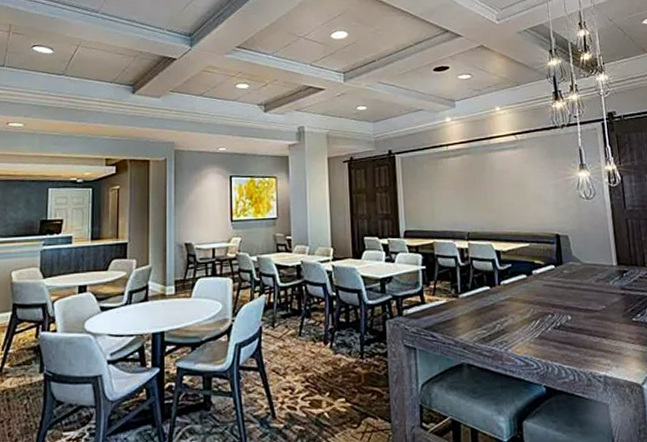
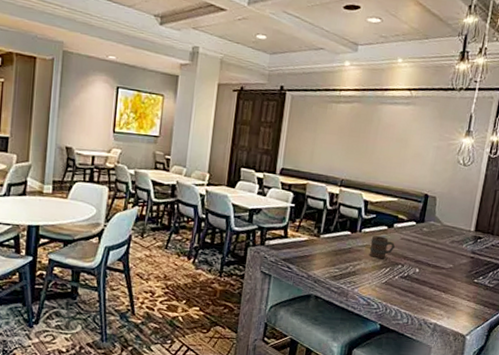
mug: none [512,286,540,311] -> present [369,236,396,259]

